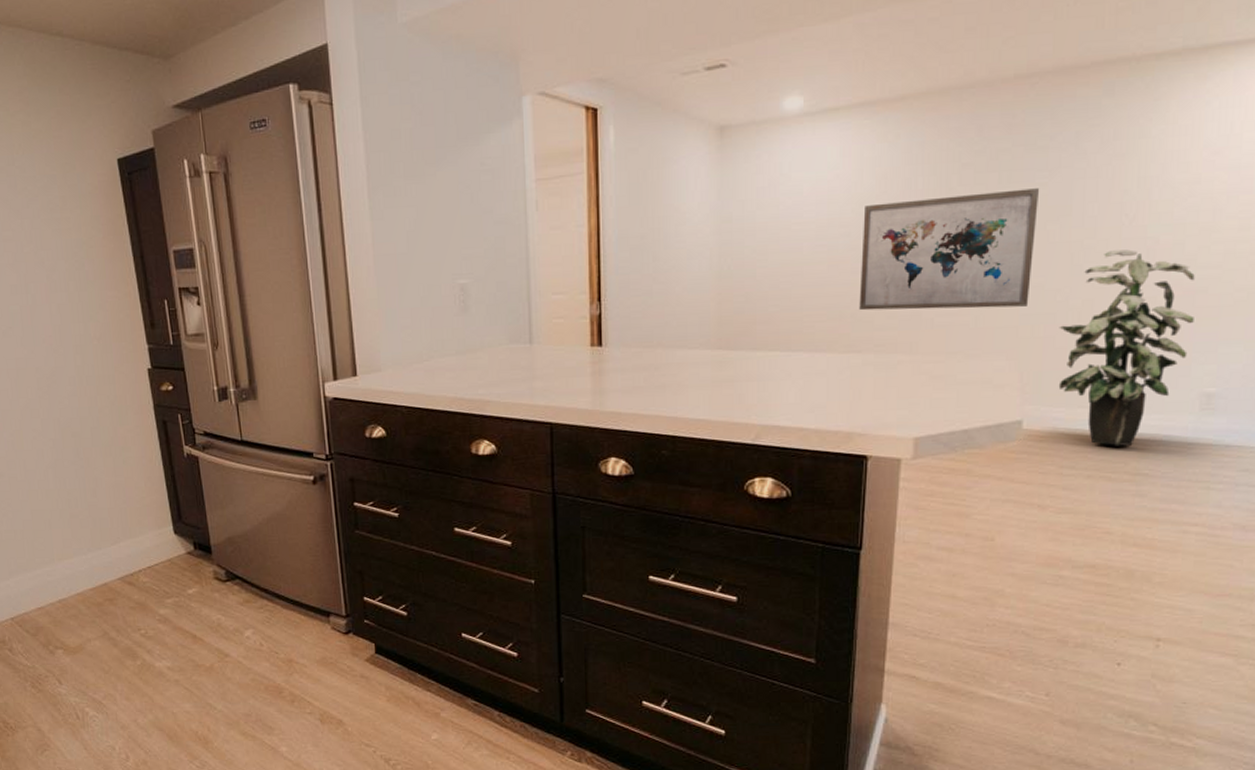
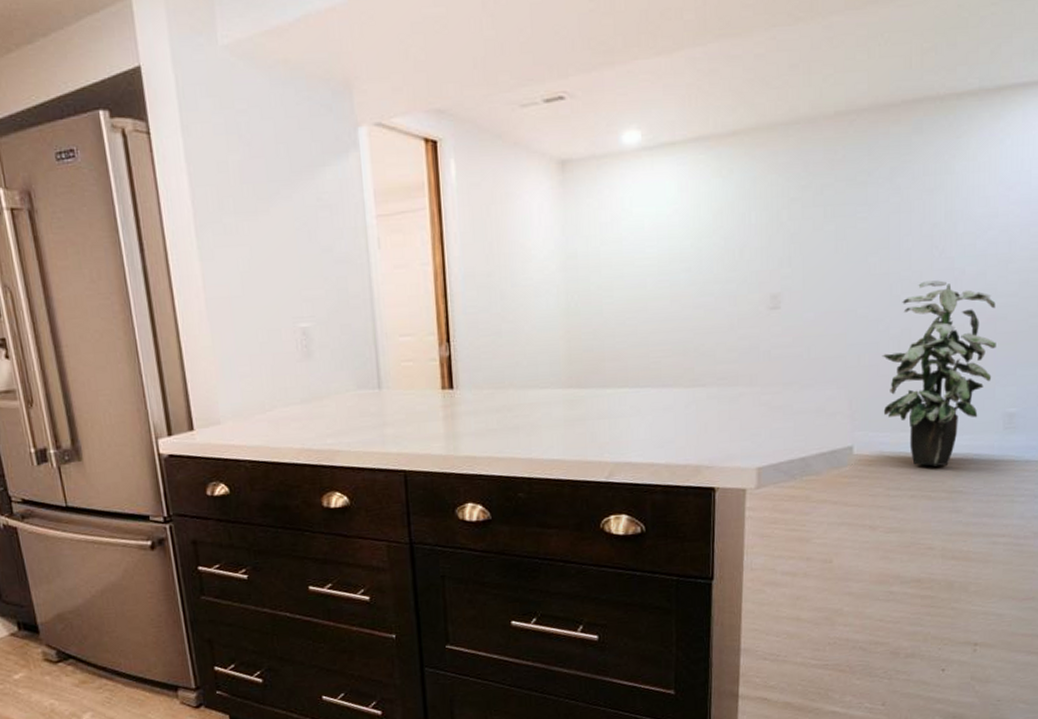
wall art: present [859,188,1040,311] -> none [701,222,861,345]

